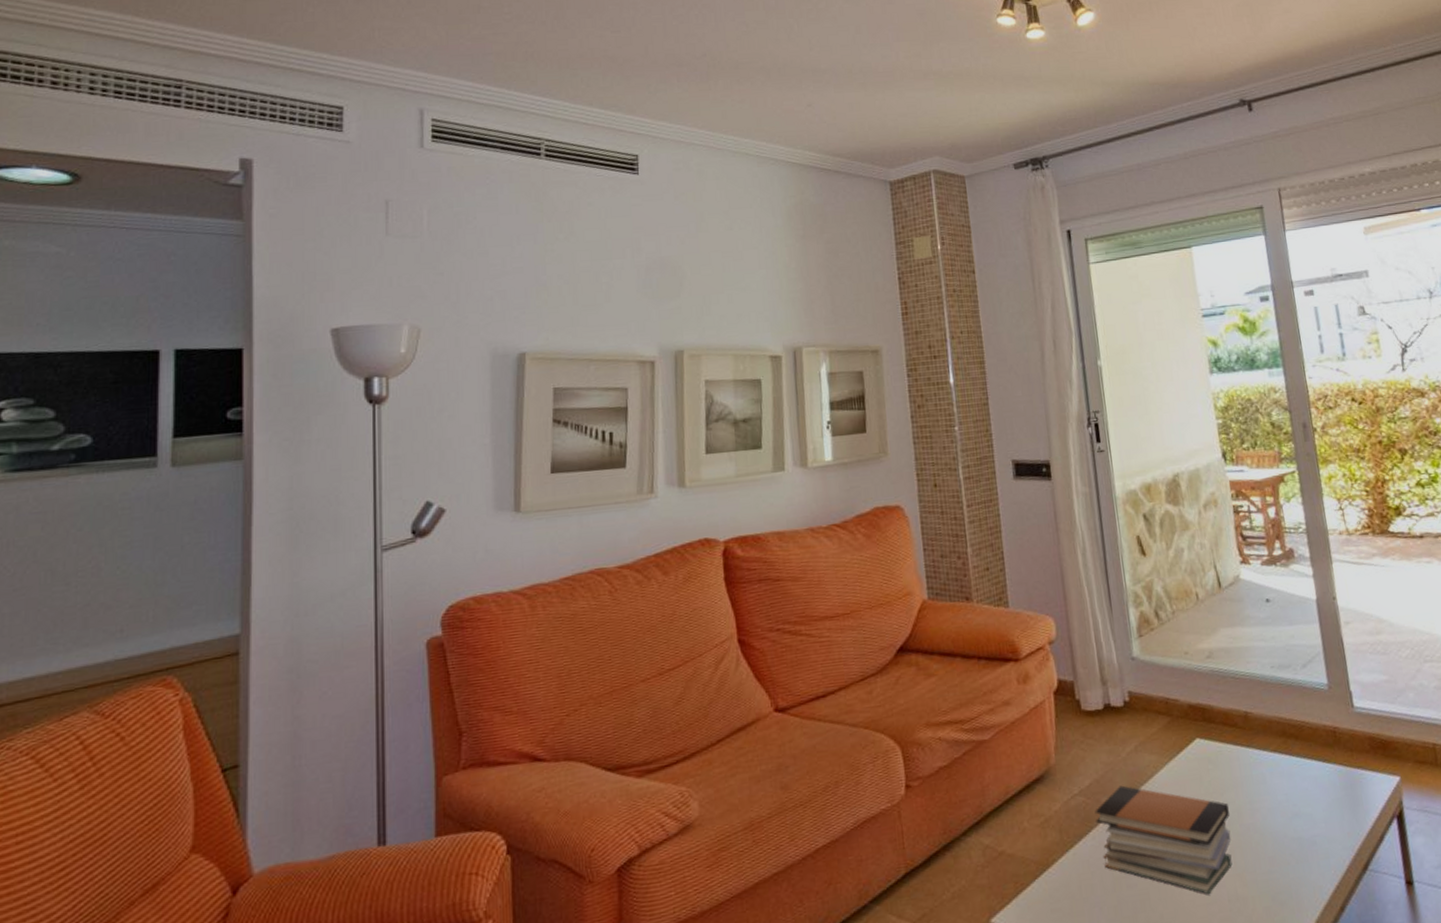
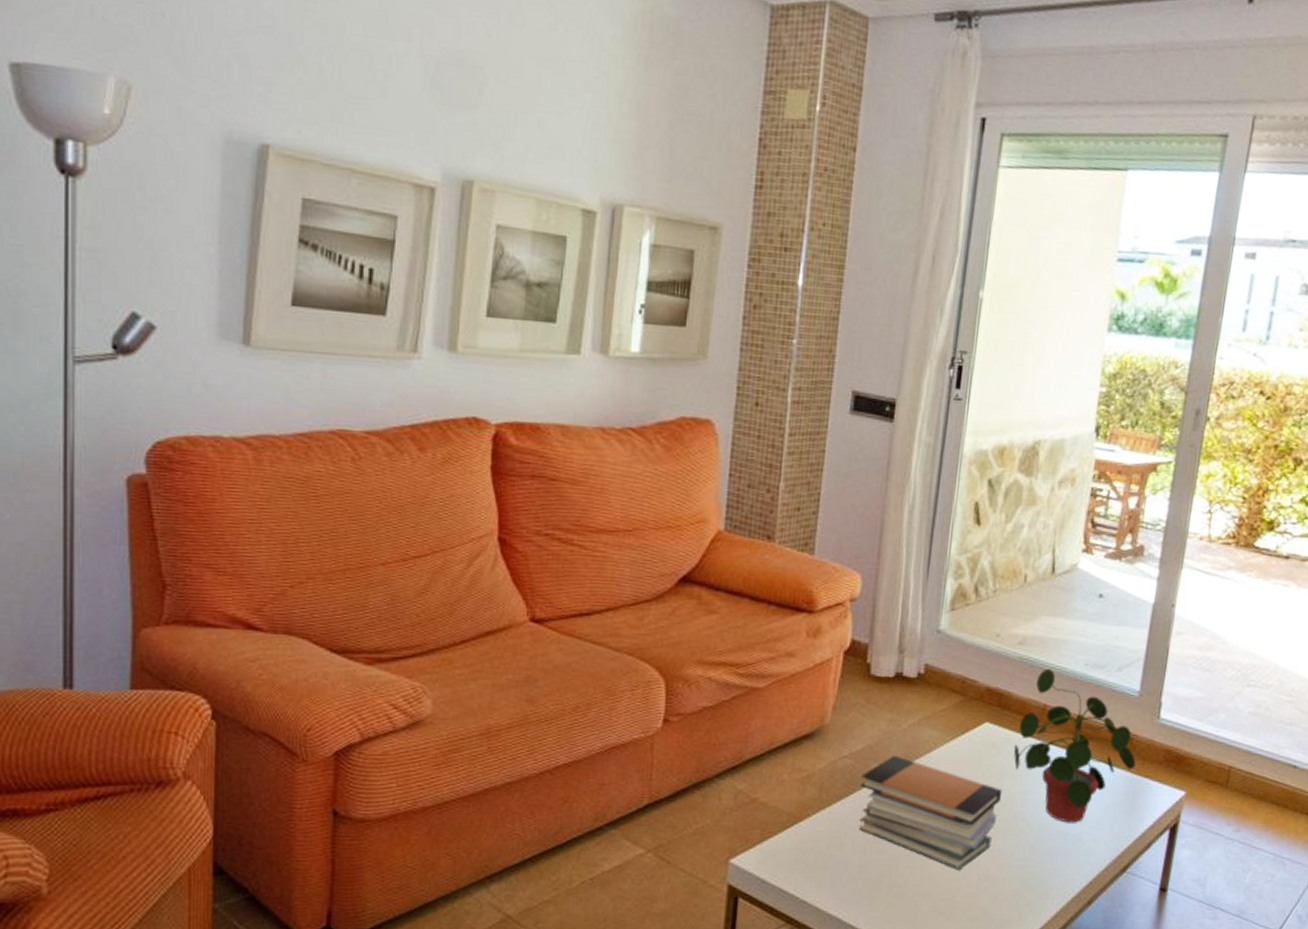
potted plant: none [1227,676,1346,828] -> present [1013,668,1136,823]

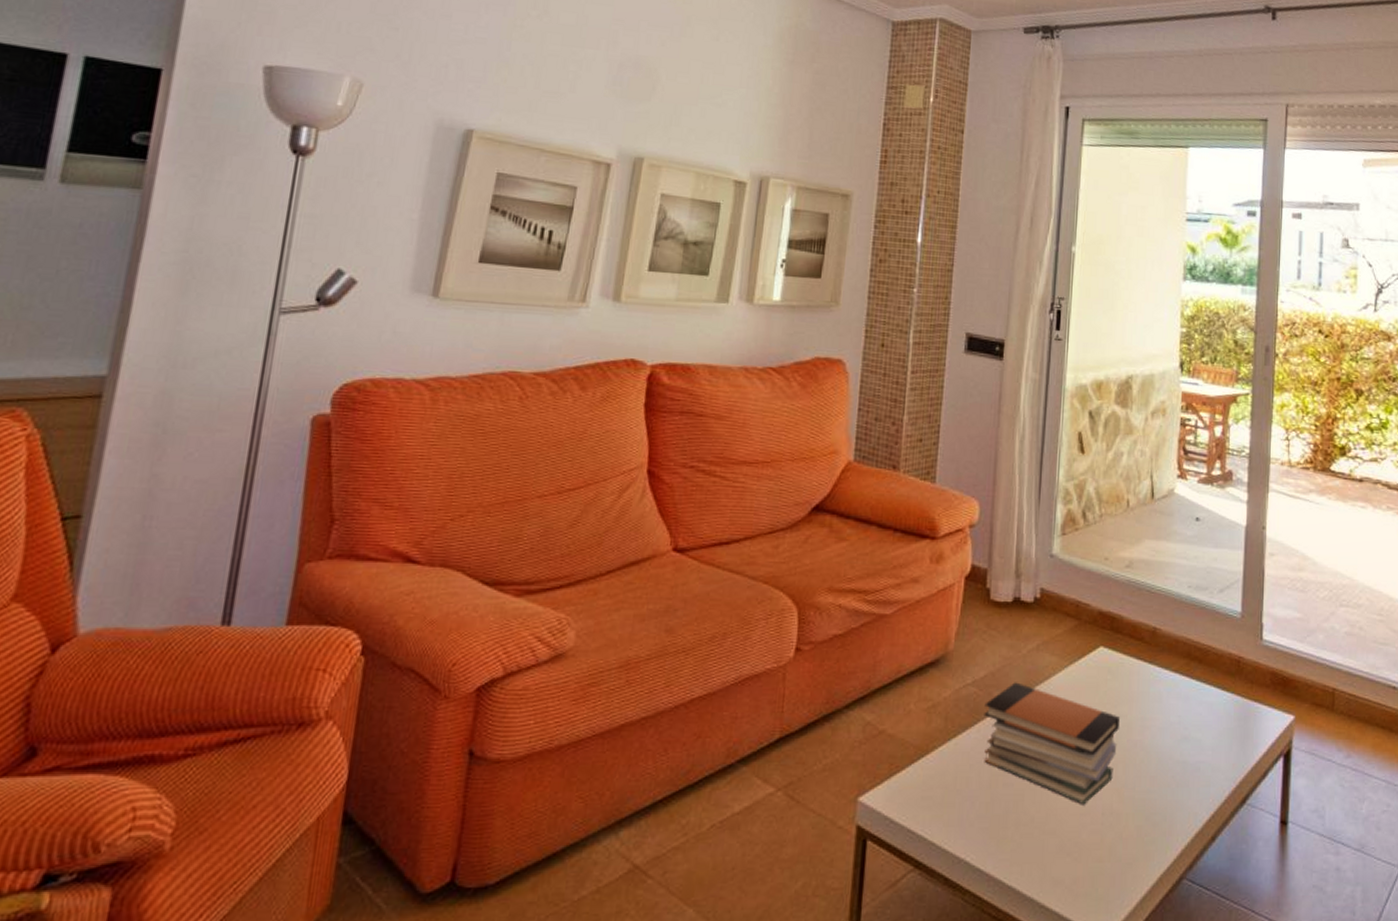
potted plant: present [1013,668,1136,823] -> none [1128,591,1245,751]

